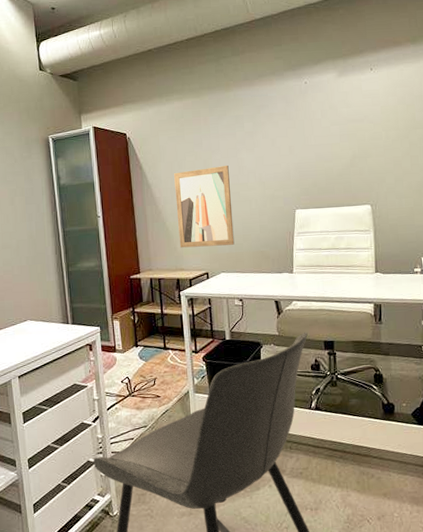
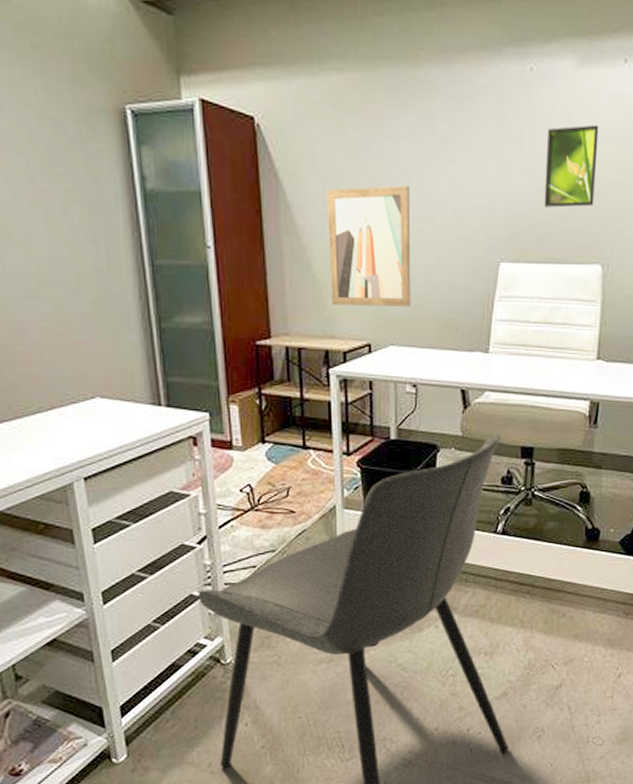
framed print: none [321,112,360,169] -> present [544,124,599,208]

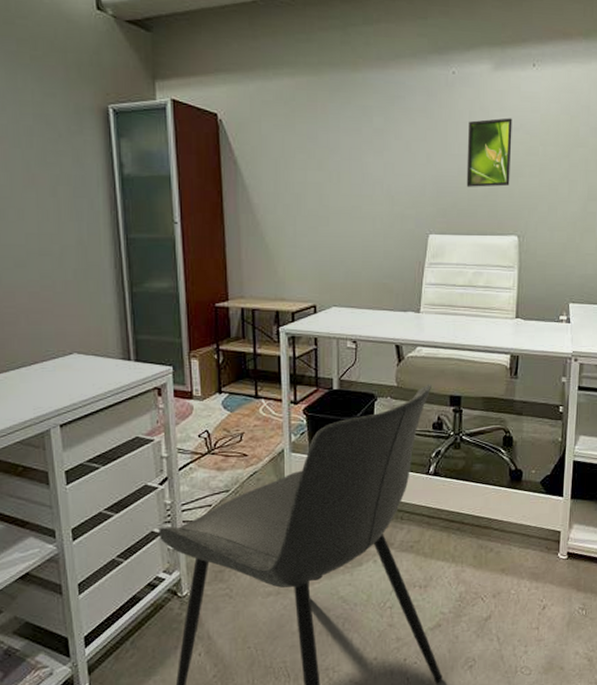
wall art: present [327,186,411,307] -> none [279,170,351,273]

